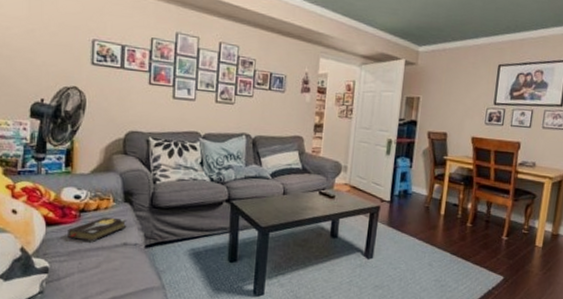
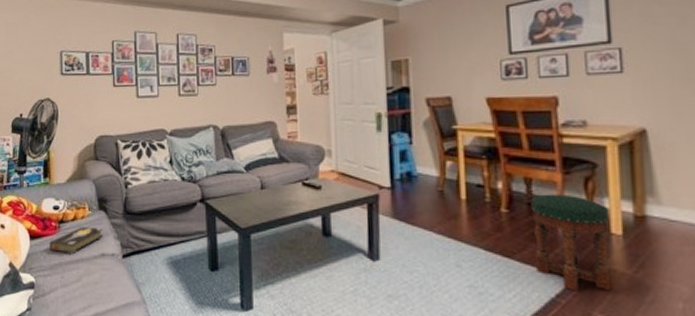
stool: none [483,214,537,286] -> present [531,194,612,292]

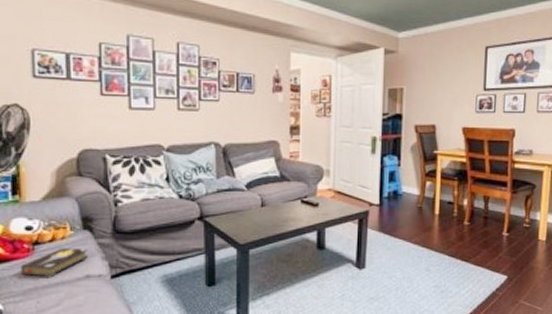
stool: present [531,194,612,292] -> none [485,209,539,286]

